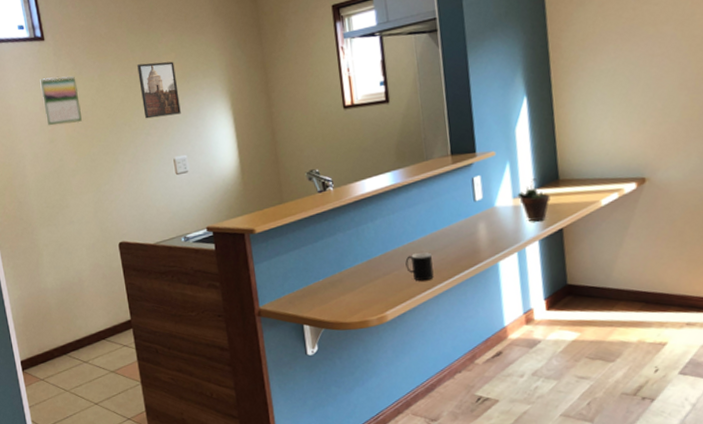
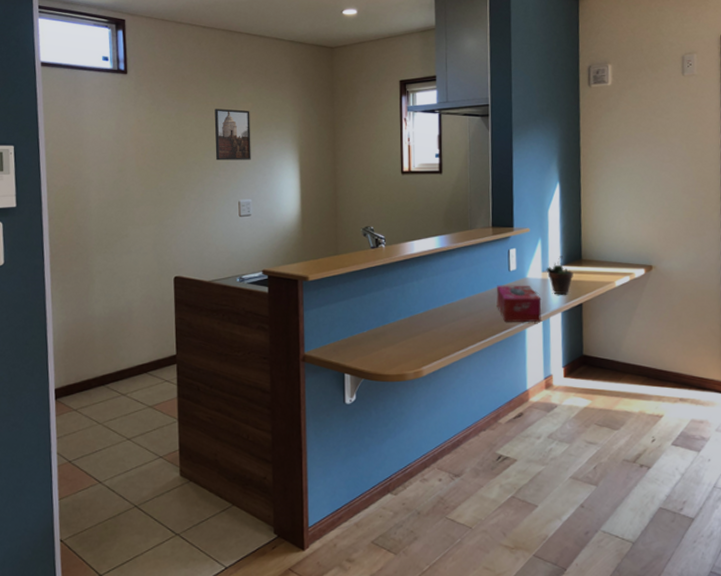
calendar: present [40,76,82,126] -> none [117,109,154,156]
cup: present [405,252,434,281] -> none [444,314,468,341]
tissue box: none [461,214,516,257] -> present [496,285,541,323]

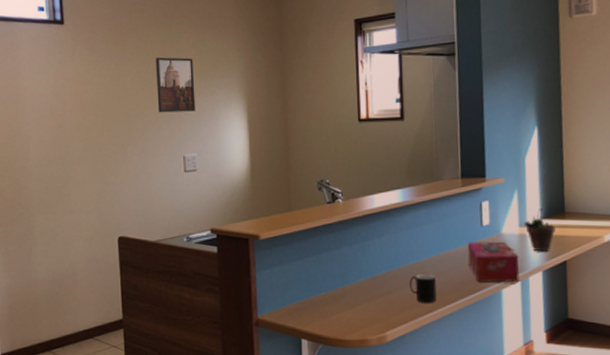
cup: none [444,314,468,341] -> present [409,274,437,303]

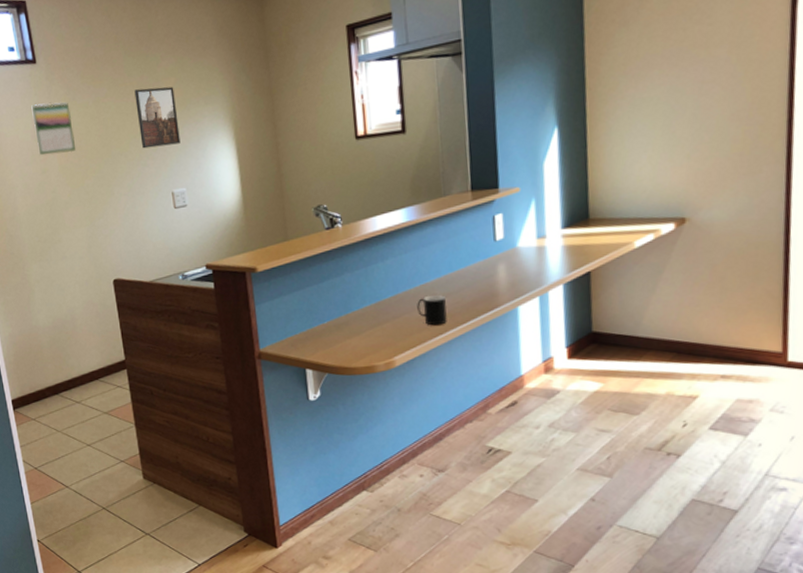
calendar: none [54,61,93,111] -> present [31,102,75,156]
tissue box: present [467,241,520,283] -> none [479,255,538,301]
succulent plant: present [523,208,556,252] -> none [542,217,578,264]

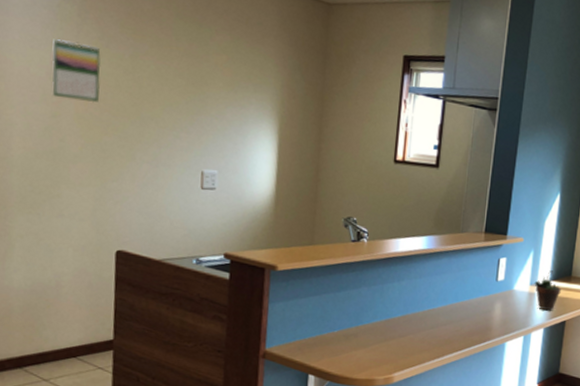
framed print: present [134,86,181,149] -> none [177,56,224,124]
cup: present [417,295,447,326] -> none [422,321,448,349]
succulent plant: none [542,217,578,264] -> present [534,270,561,311]

